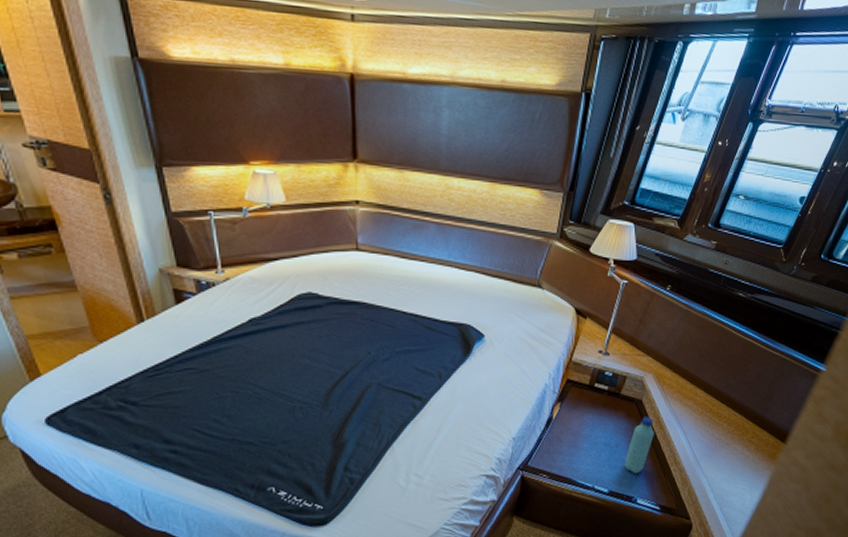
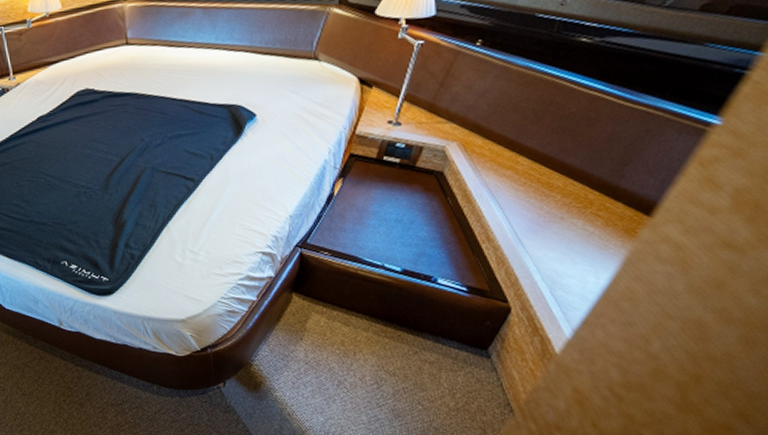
water bottle: present [624,417,654,473] -> none [421,190,459,251]

